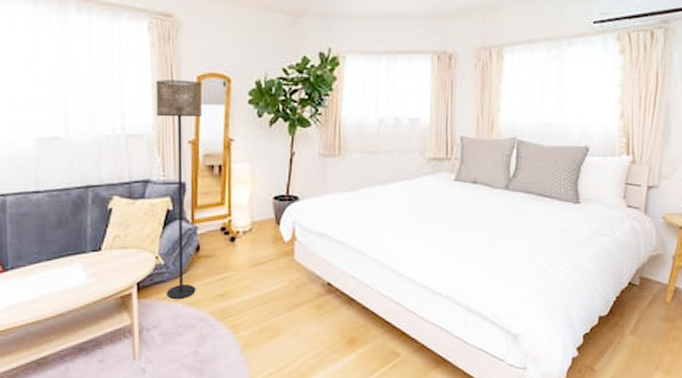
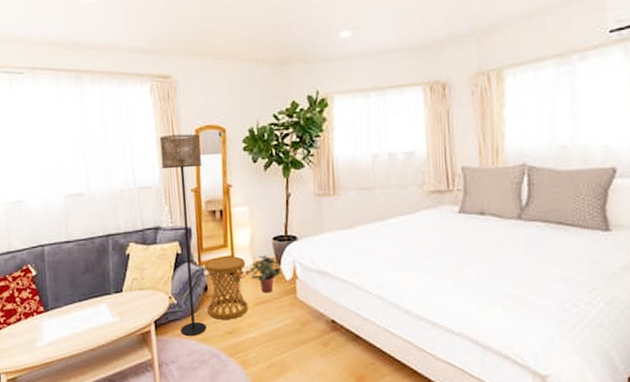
side table: none [197,215,243,283] -> present [204,256,249,321]
potted plant: none [246,215,280,255] -> present [248,255,281,293]

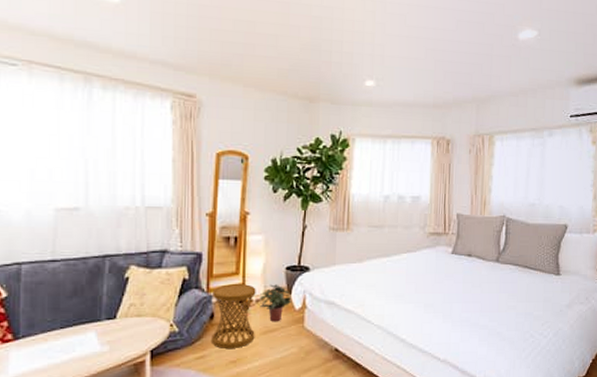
floor lamp: present [159,134,207,337] -> none [176,155,221,367]

